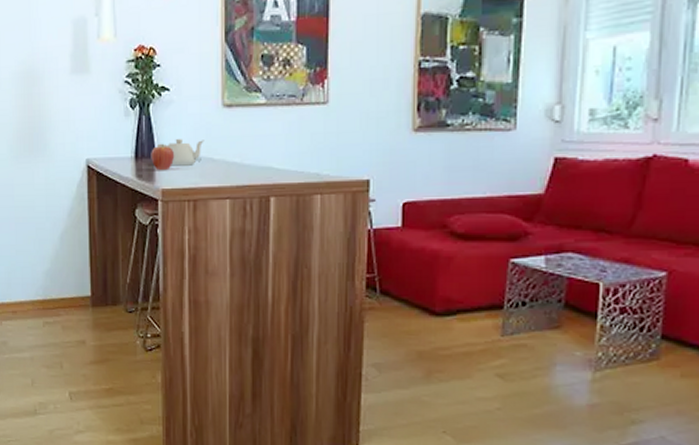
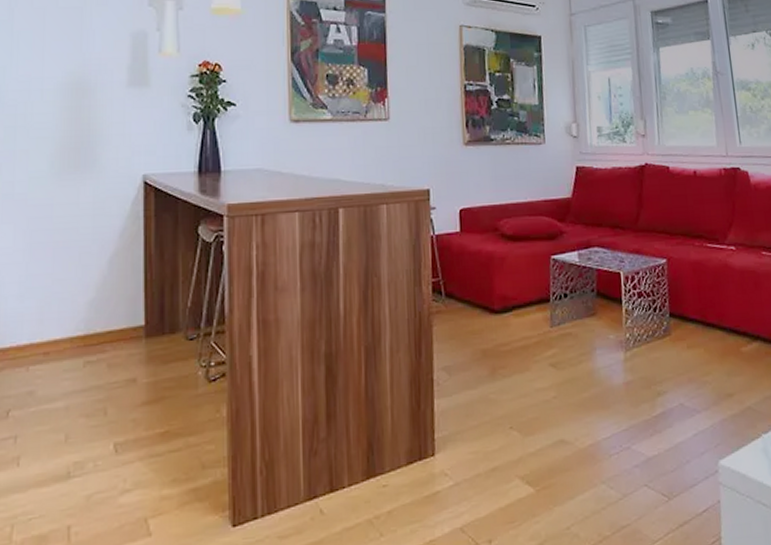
fruit: present [151,144,175,171] -> none [216,159,242,186]
teapot: present [158,139,204,167] -> none [223,153,272,181]

